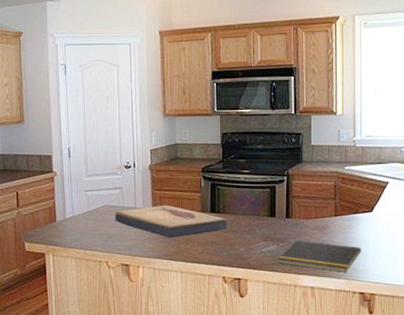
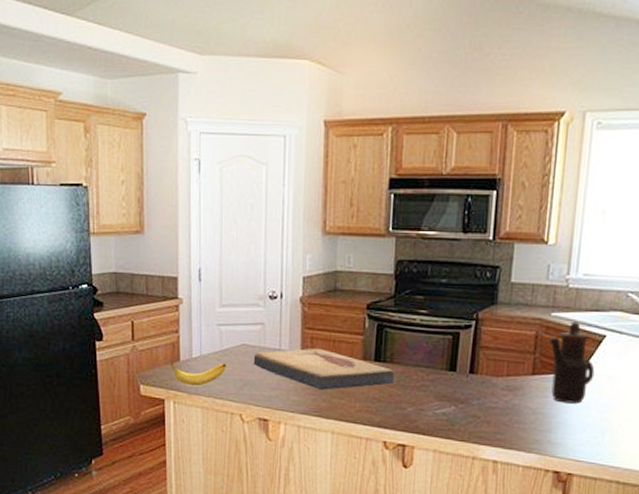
banana: none [48,221,95,241] -> present [170,362,228,387]
notepad: present [277,240,362,273] -> none [454,402,562,446]
teapot: none [345,172,383,237] -> present [548,321,595,404]

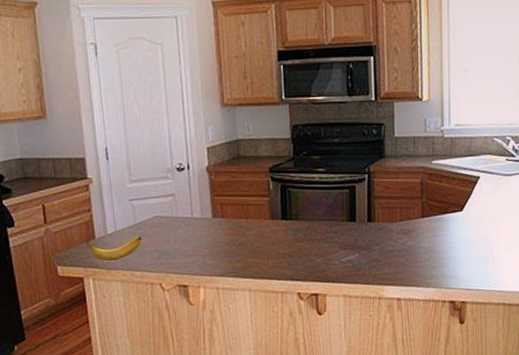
fish fossil: present [253,348,395,390] -> none [167,212,302,252]
teapot: present [548,321,595,404] -> none [432,166,474,240]

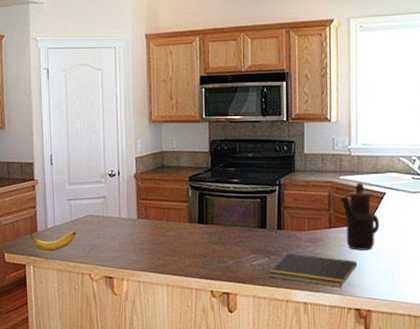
notepad: none [359,246,452,281] -> present [268,253,358,288]
teapot: none [432,166,474,240] -> present [339,182,380,250]

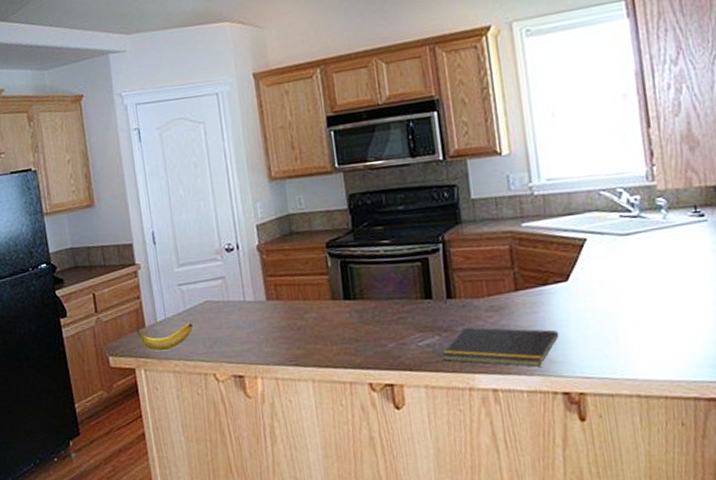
teapot: present [339,182,380,250] -> none [525,228,584,317]

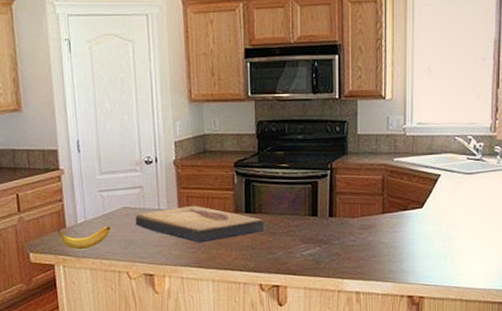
fish fossil: none [219,294,369,338] -> present [135,205,265,243]
notepad: present [441,327,559,367] -> none [319,241,411,275]

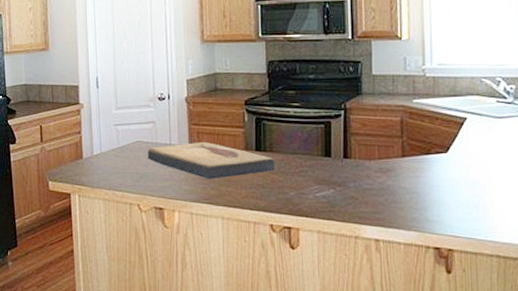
banana: present [56,226,112,250] -> none [74,158,125,181]

